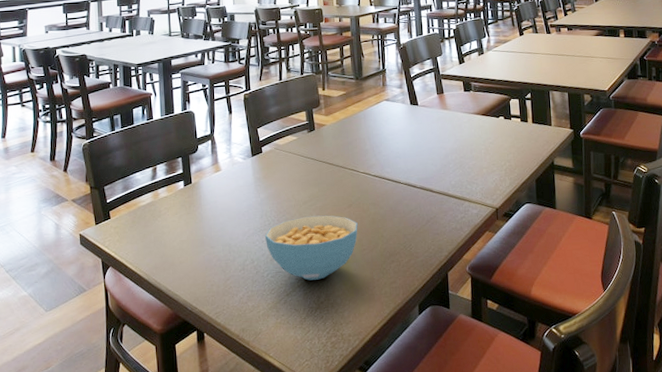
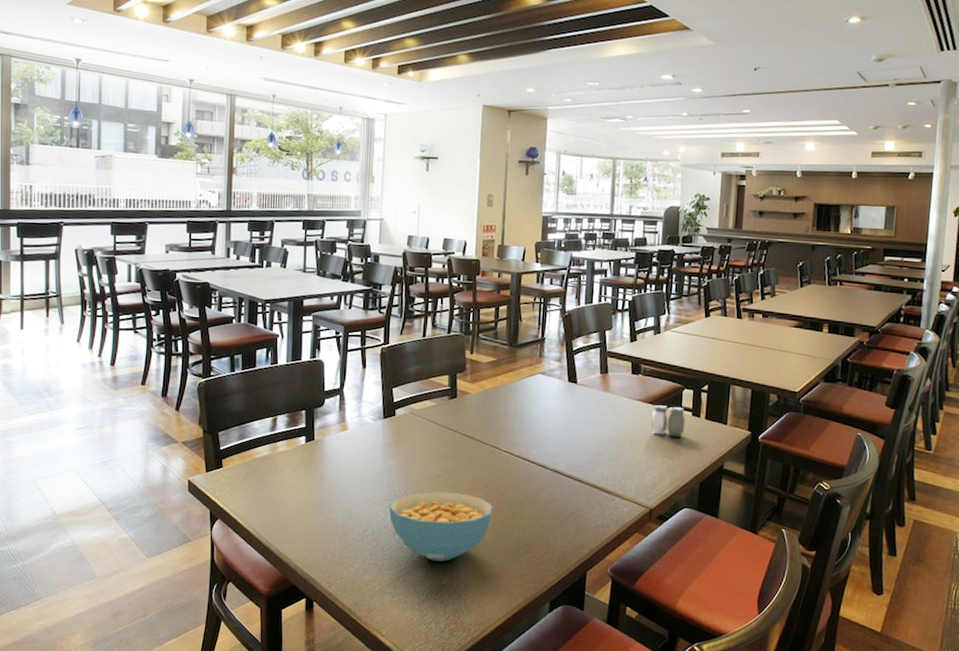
salt and pepper shaker: none [486,115,516,142] -> present [650,405,686,437]

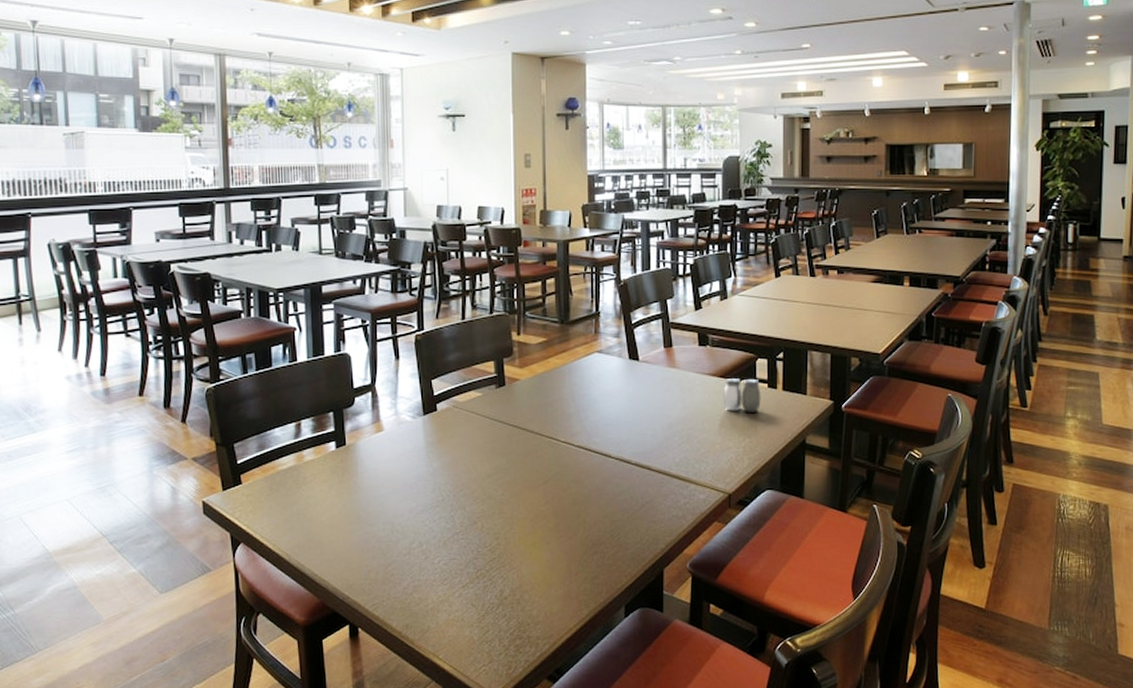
cereal bowl: present [389,491,493,562] -> none [436,492,555,571]

